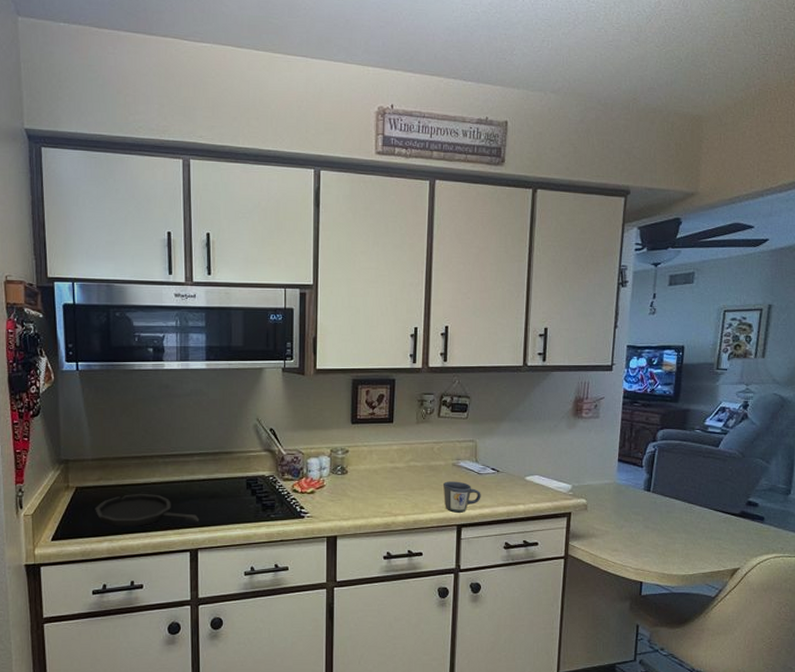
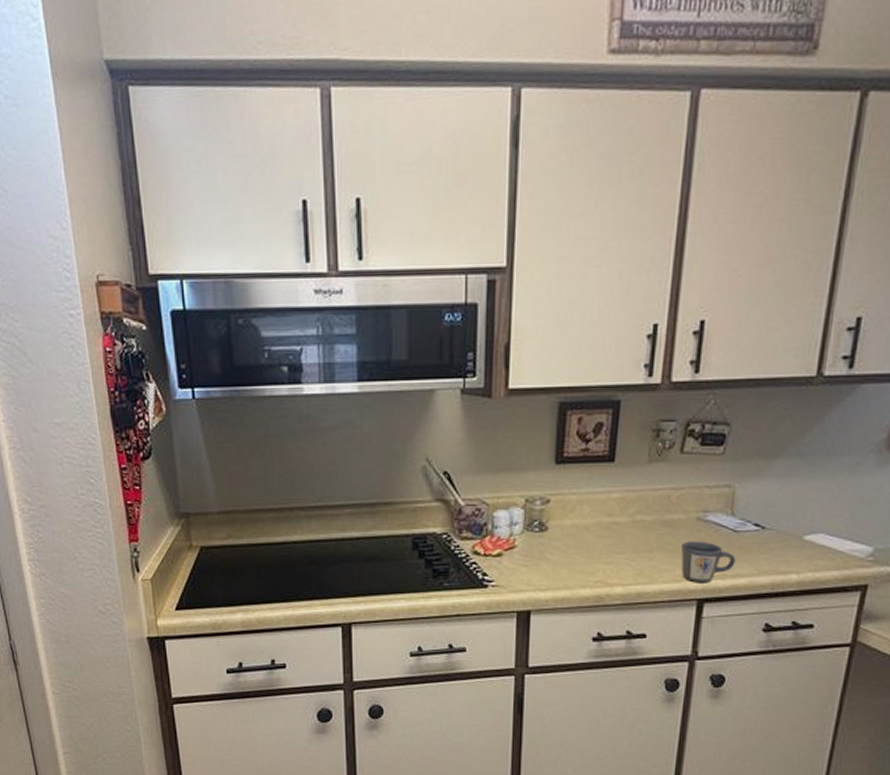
frying pan: present [95,493,200,527] -> none [224,554,353,595]

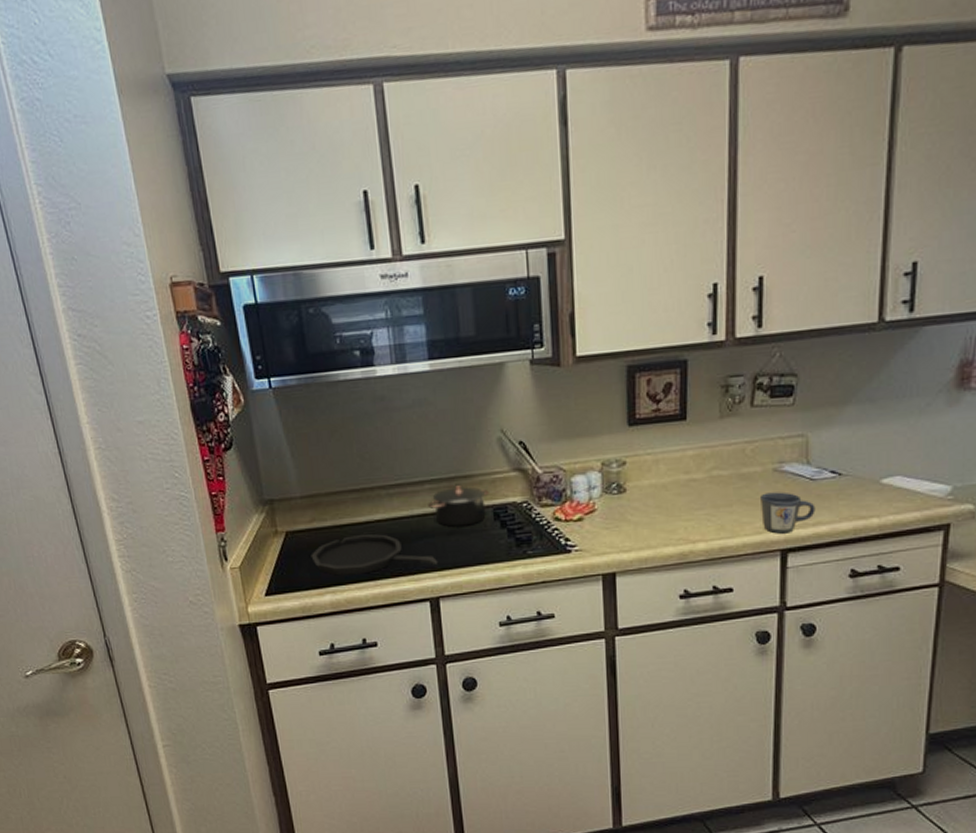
frying pan: none [224,554,353,595] -> present [311,533,438,576]
cooking pot: none [347,511,410,555] -> present [428,484,489,527]

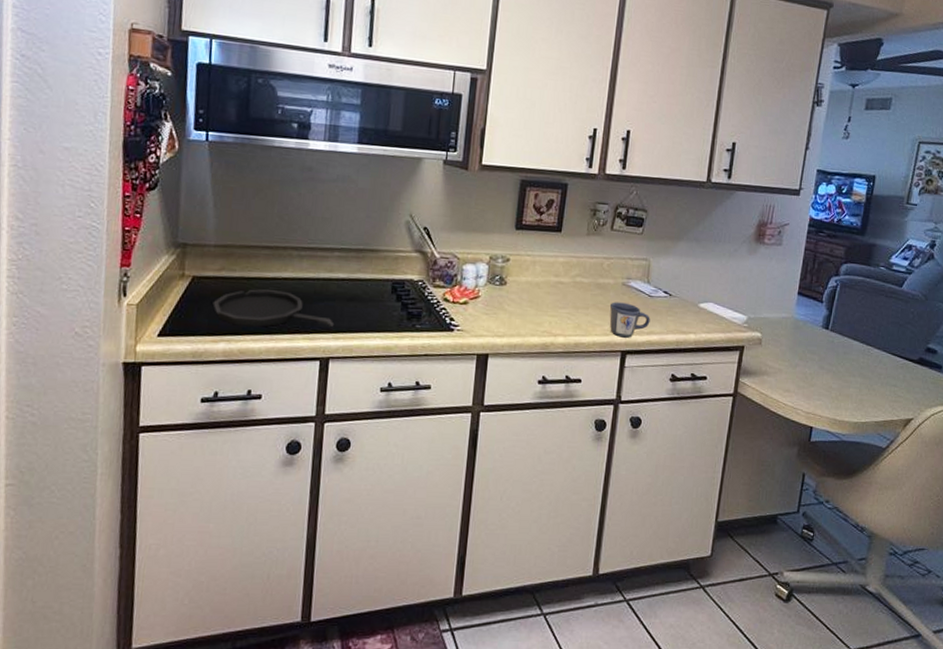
cooking pot: present [428,484,489,527] -> none [334,256,391,296]

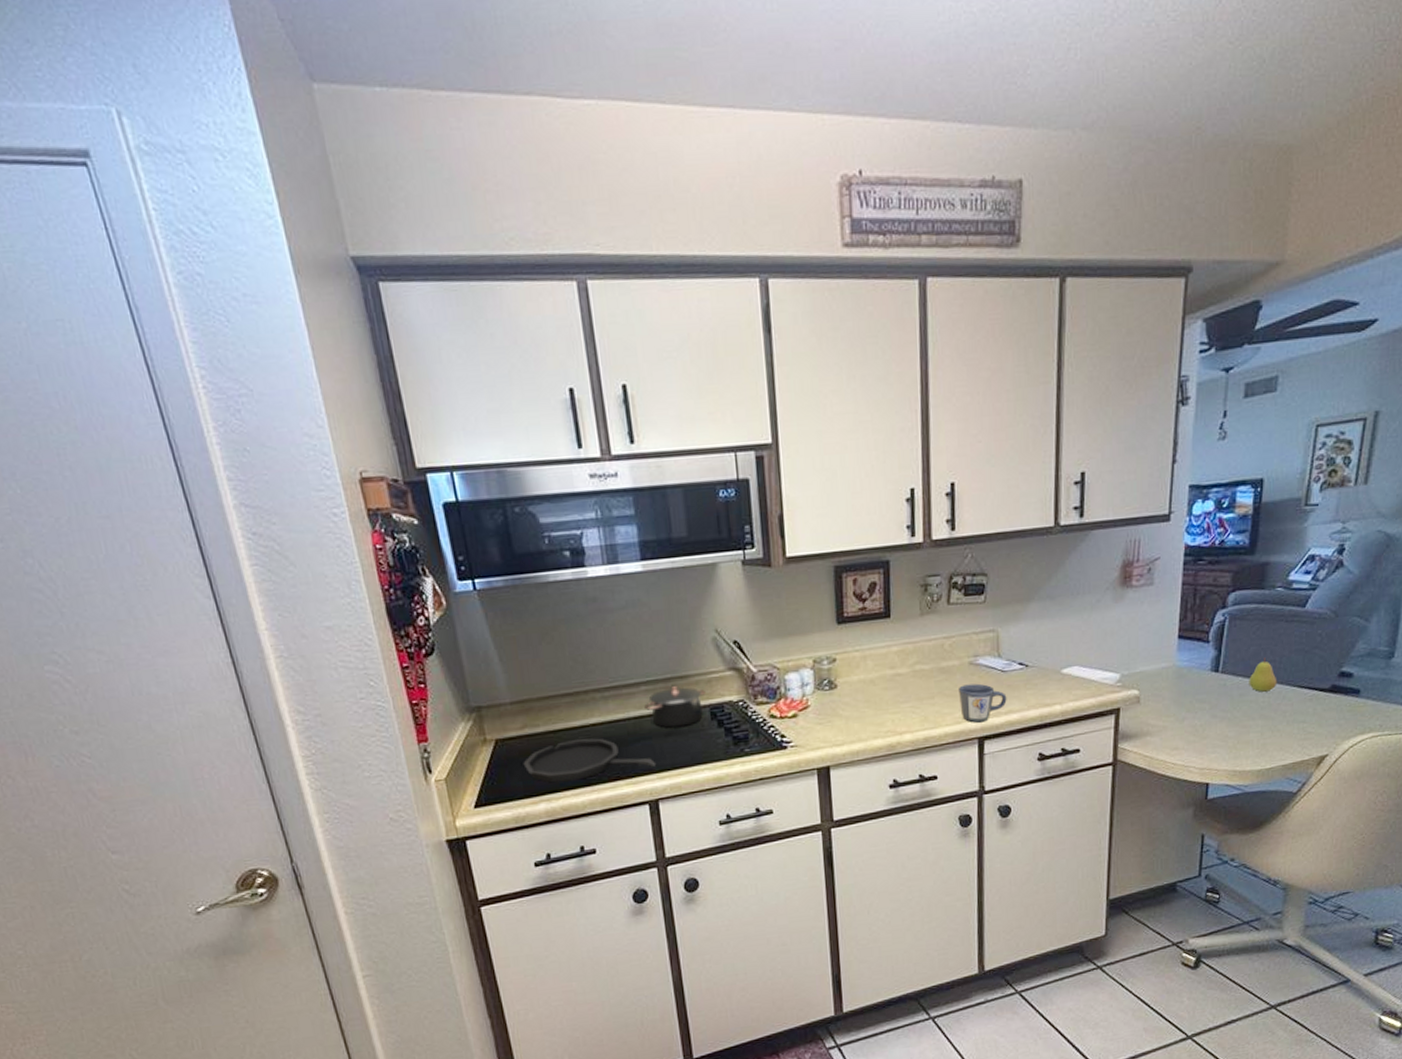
cooking pot: none [334,256,391,296] -> present [644,685,706,728]
fruit: none [852,324,876,354] -> present [1249,657,1277,692]

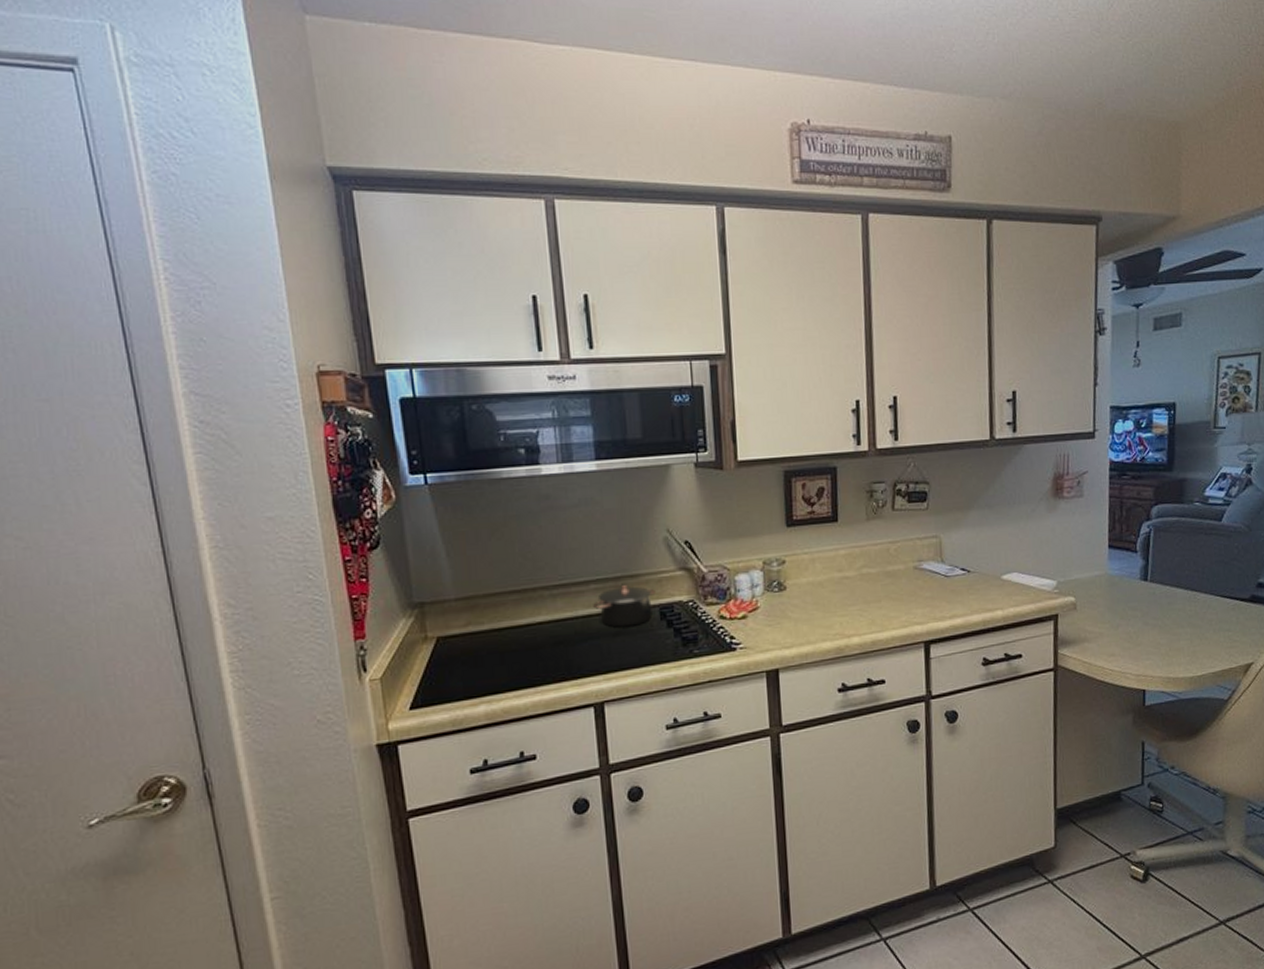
frying pan: present [523,738,657,783] -> none [464,637,603,684]
mug: present [958,683,1007,723] -> none [903,588,951,627]
fruit: present [1249,657,1277,692] -> none [1175,568,1202,601]

